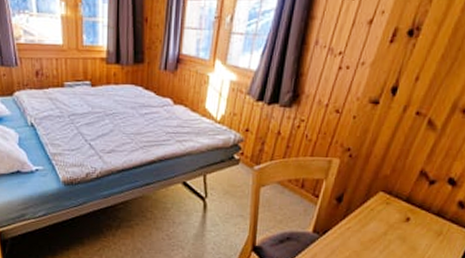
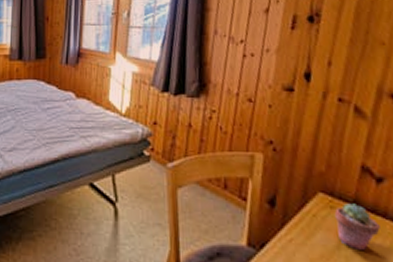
potted succulent: none [387,200,422,235] -> present [334,203,380,250]

